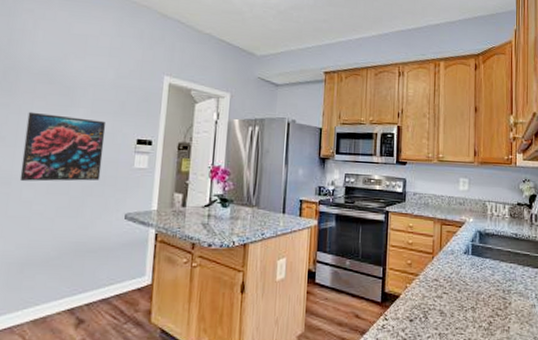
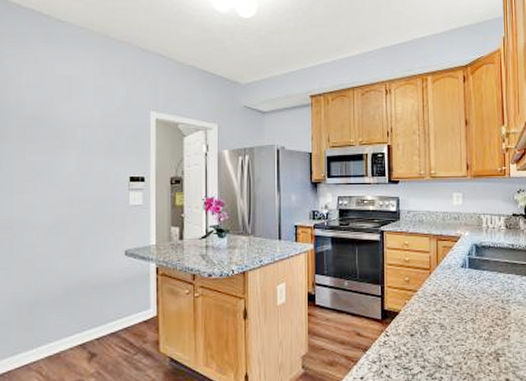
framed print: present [19,111,106,182] -> none [20,157,98,225]

